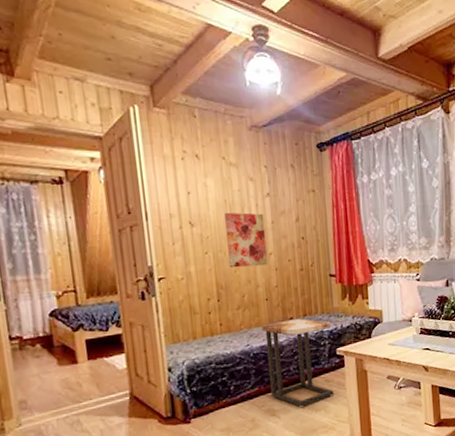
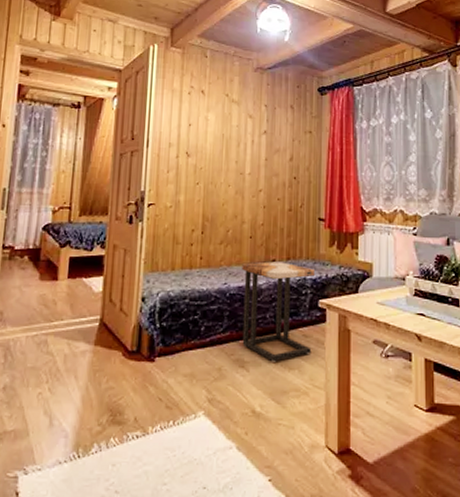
wall art: present [225,212,268,268] -> none [218,146,259,202]

